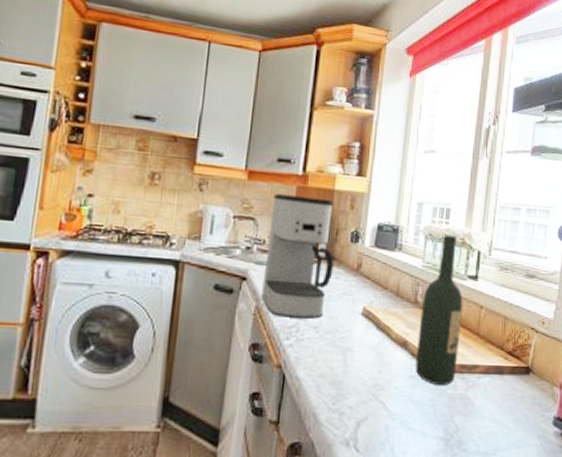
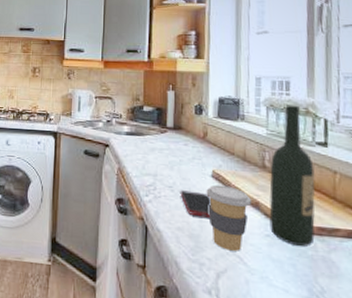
coffee maker: present [261,194,334,319] -> none [122,78,182,180]
cell phone: none [325,331,360,361] -> present [180,190,212,218]
coffee cup: none [354,323,401,396] -> present [206,184,252,251]

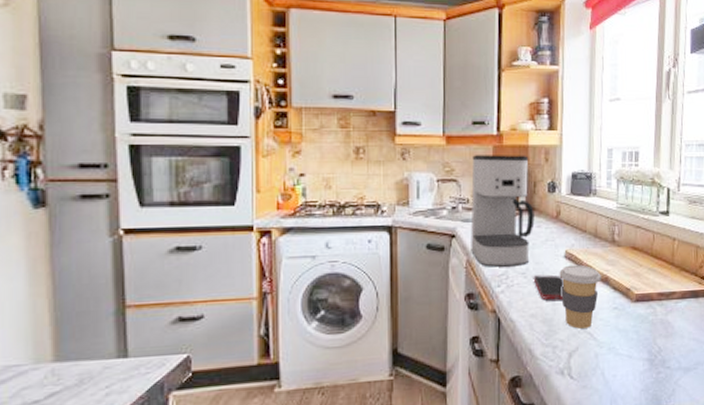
coffee maker: none [122,78,182,180] -> present [470,155,535,267]
wine bottle: present [269,105,315,247] -> none [617,176,658,314]

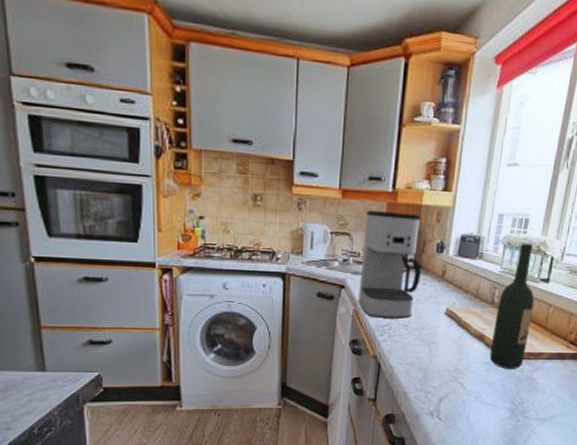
cell phone: present [533,274,565,300] -> none [414,328,443,352]
coffee cup: present [559,264,602,329] -> none [438,321,478,378]
wine bottle: none [617,176,658,314] -> present [489,243,535,370]

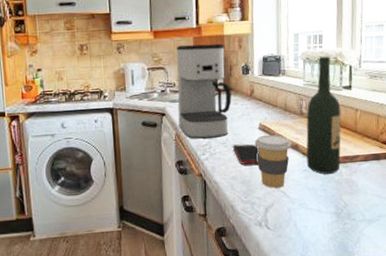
cell phone: none [414,328,443,352] -> present [232,144,260,165]
coffee cup: none [438,321,478,378] -> present [254,134,293,188]

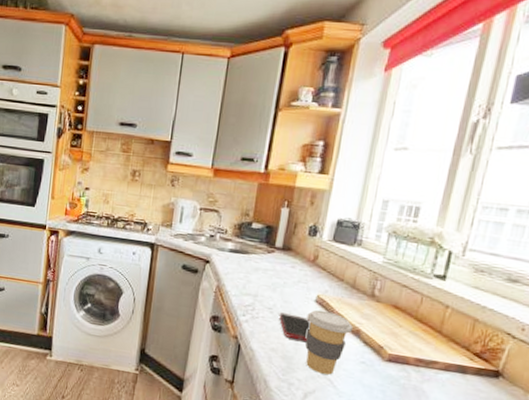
coffee maker: present [176,43,232,139] -> none [222,189,294,301]
wine bottle: present [306,56,342,175] -> none [366,232,427,376]

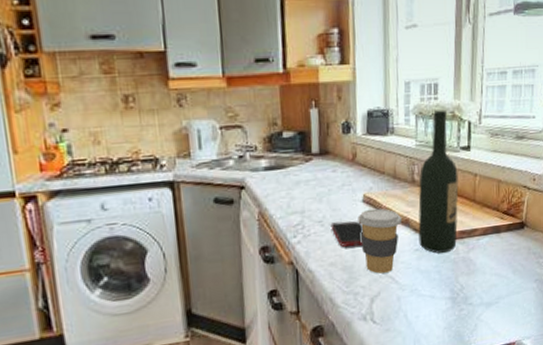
wine bottle: none [366,232,427,376] -> present [418,109,459,254]

